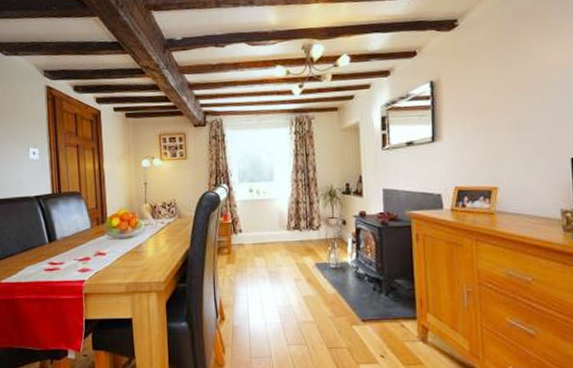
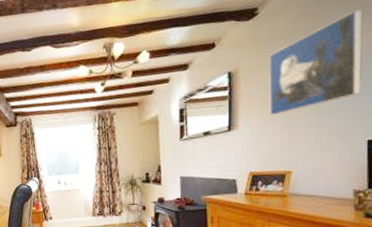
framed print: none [470,28,562,129] -> present [269,9,363,116]

